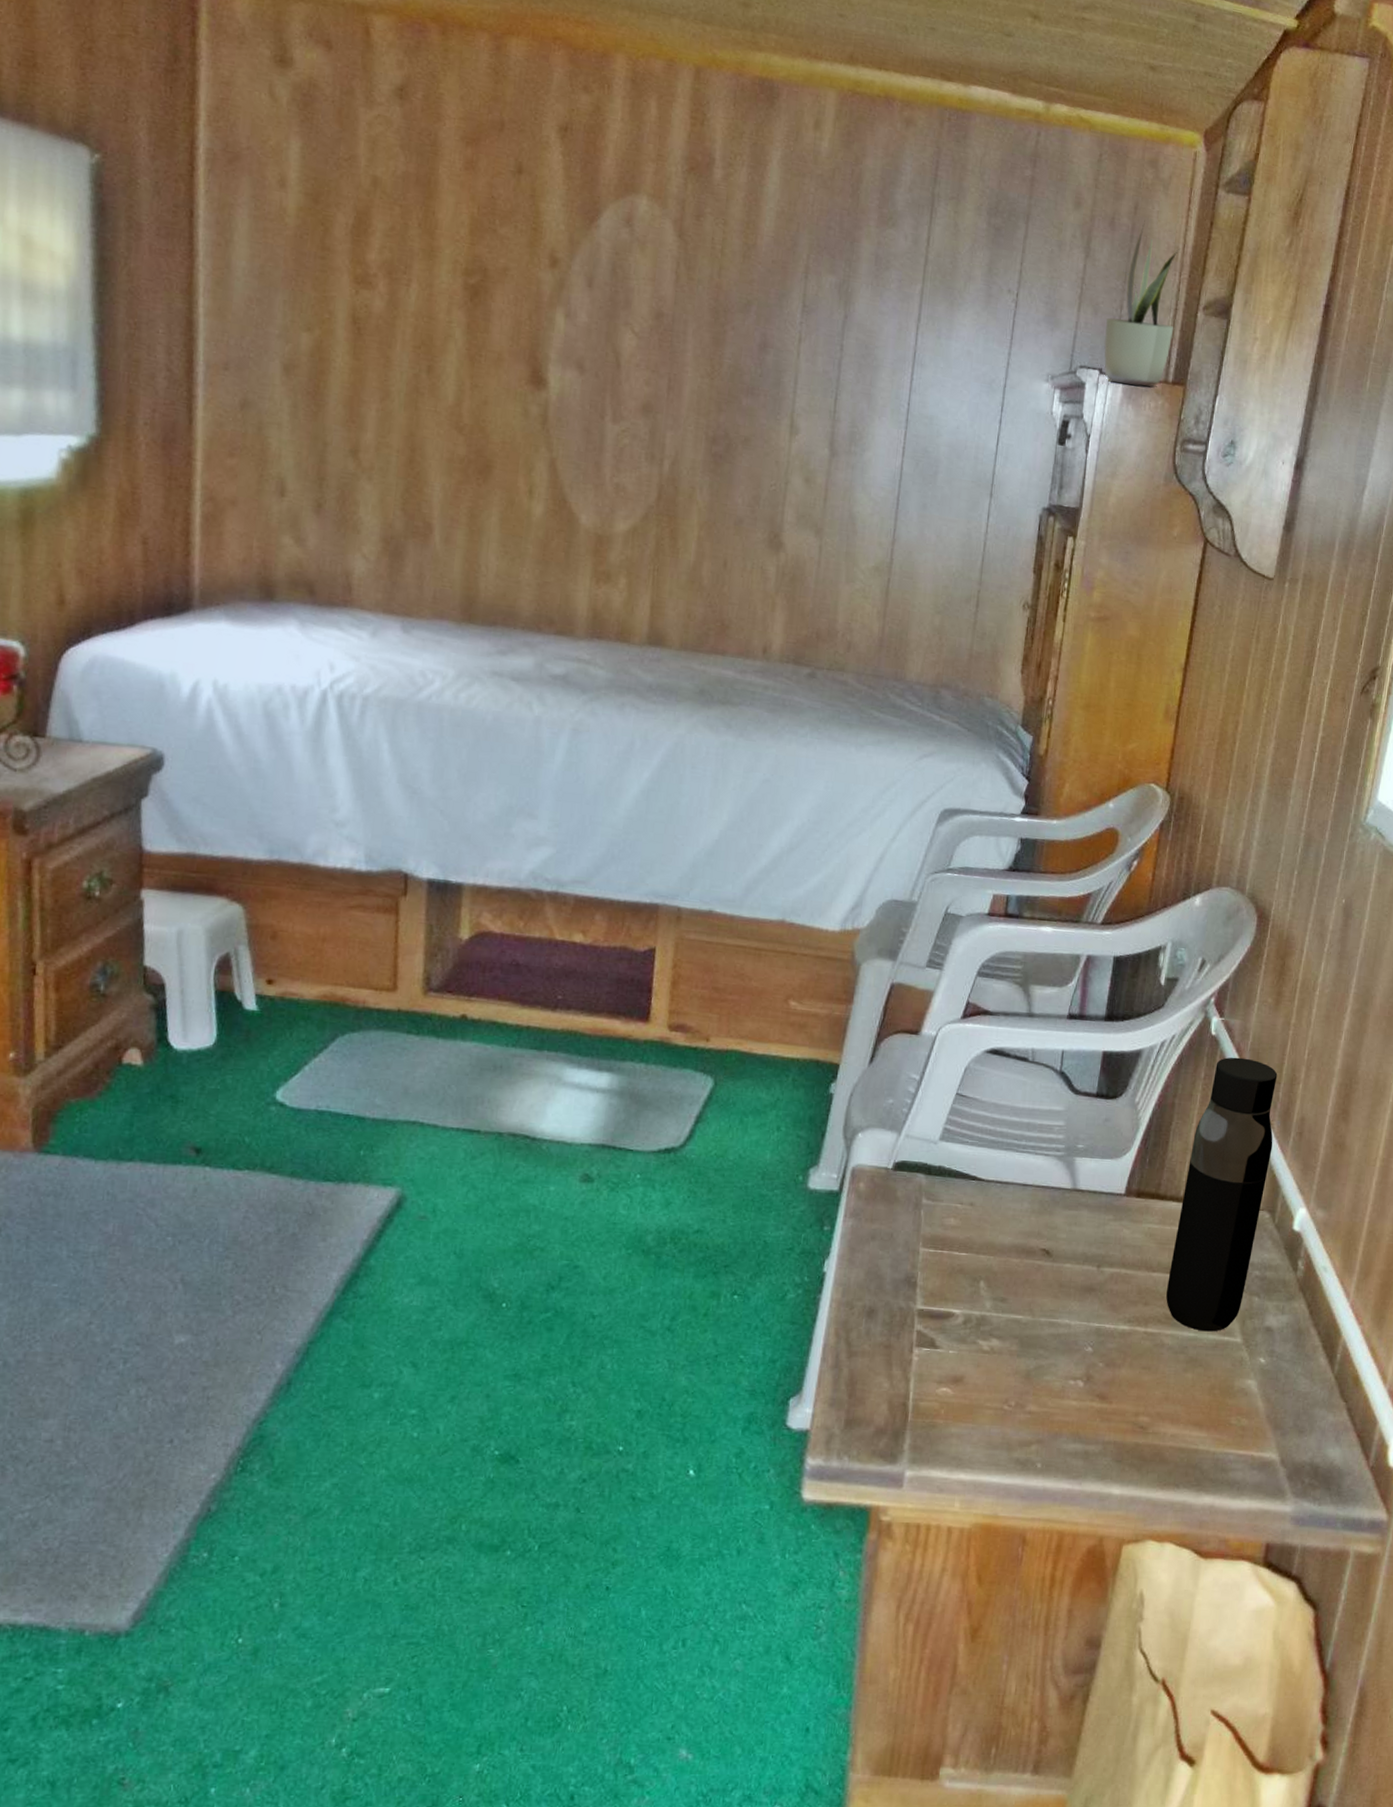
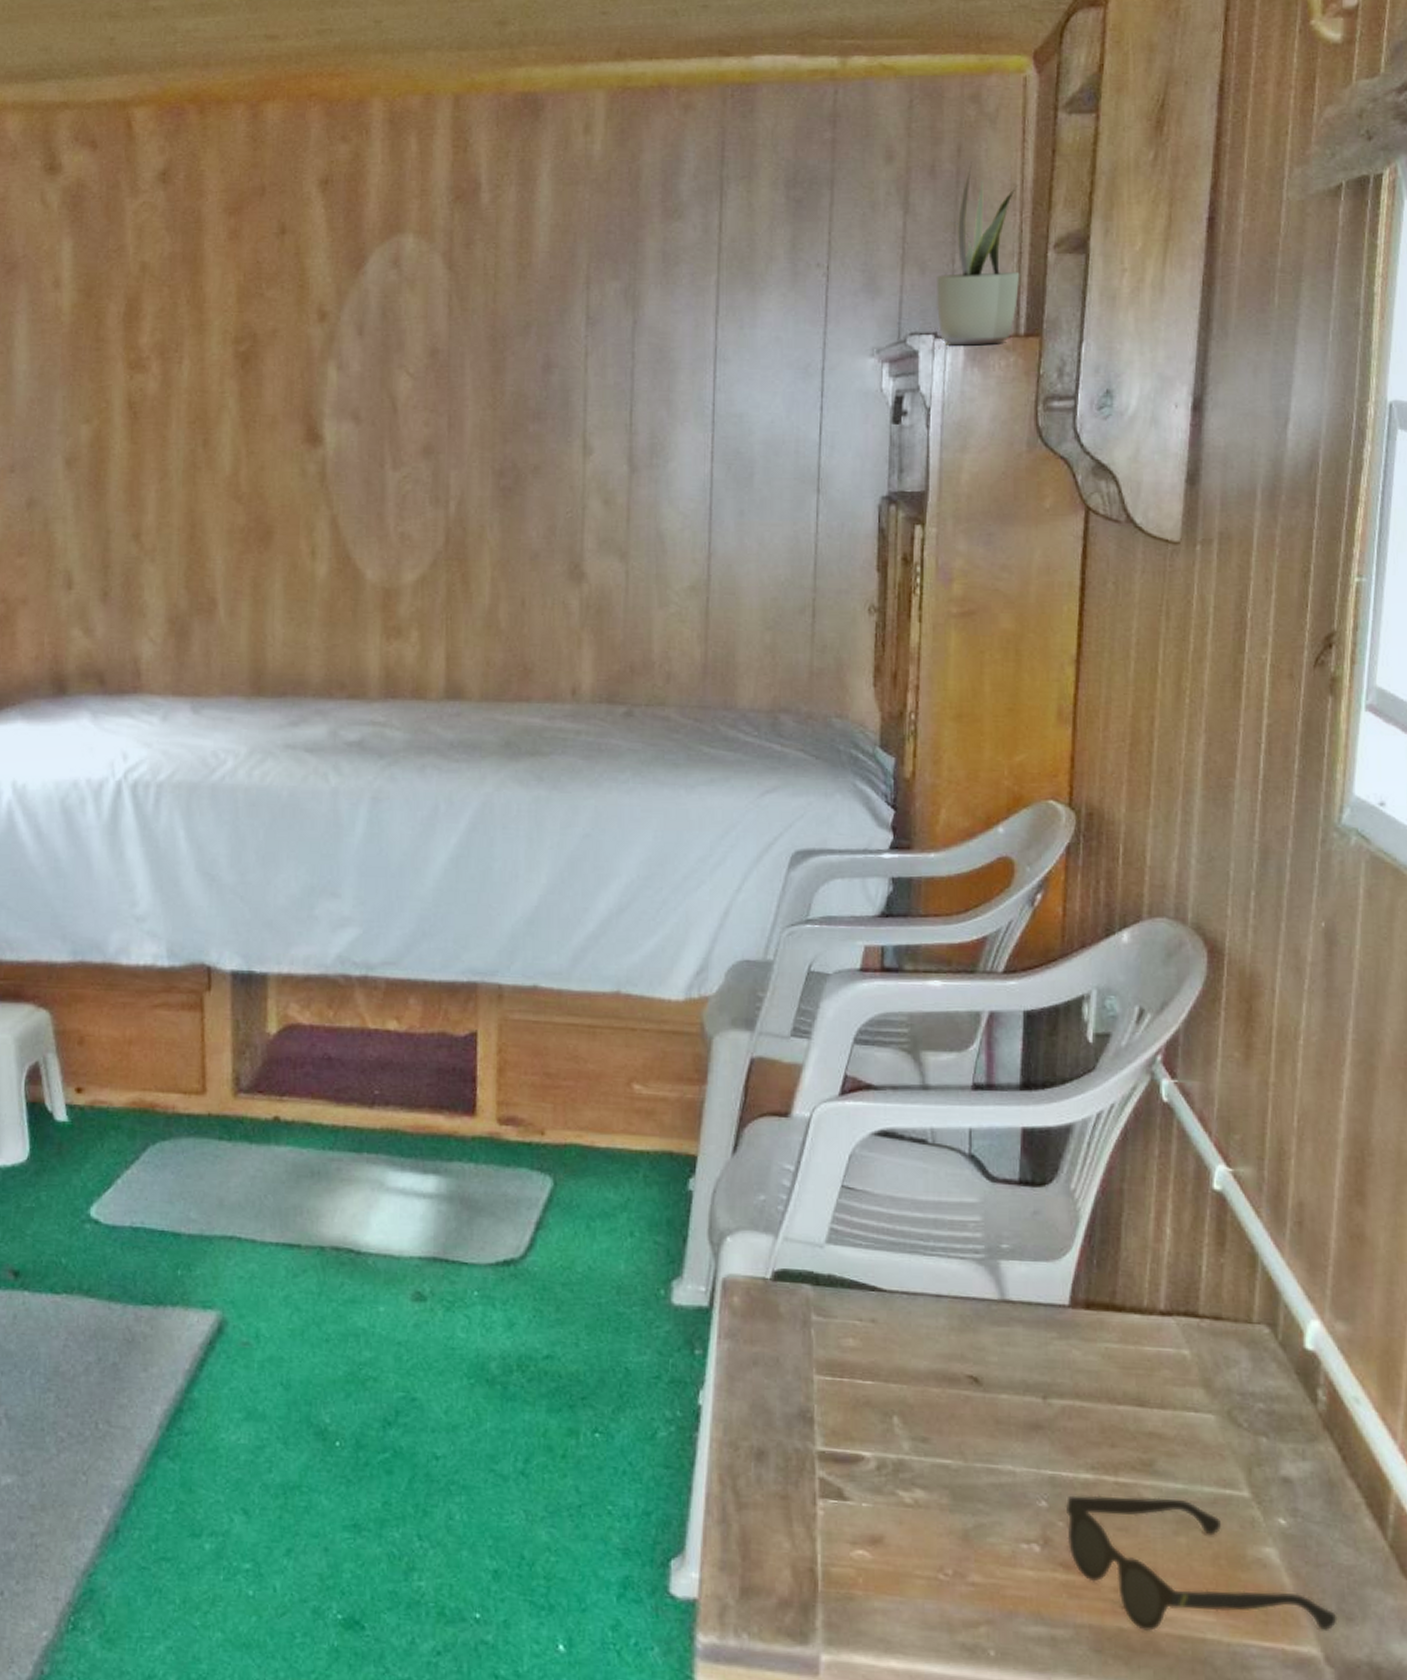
sunglasses: none [1104,1342,1293,1445] -> present [1065,1495,1338,1631]
water bottle: present [1166,1057,1278,1332] -> none [1139,1128,1263,1483]

